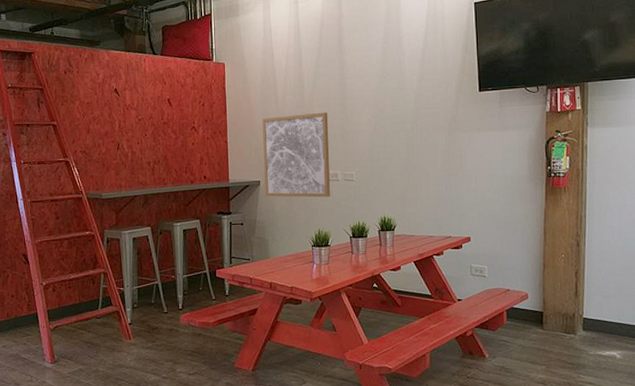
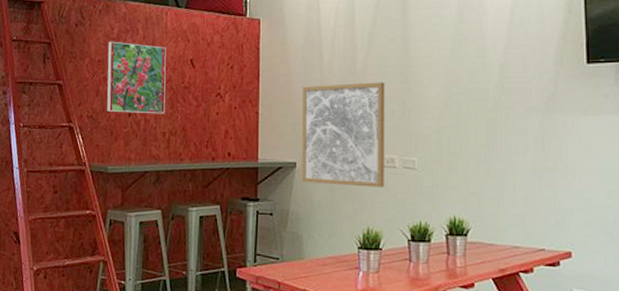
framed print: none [95,85,148,147] -> present [107,41,166,114]

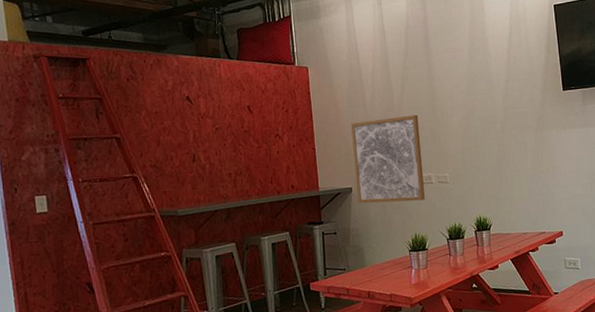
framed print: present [107,41,166,114] -> none [163,93,228,160]

